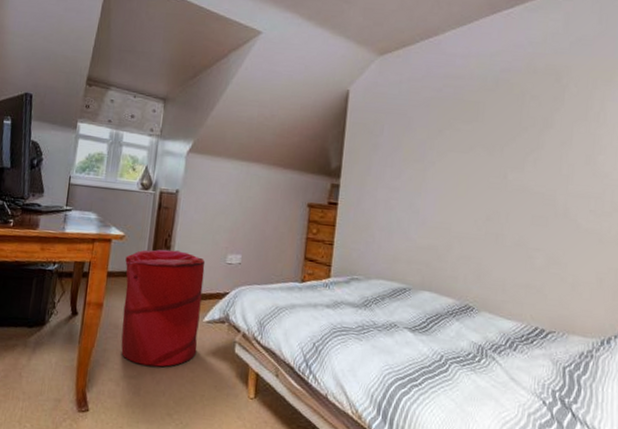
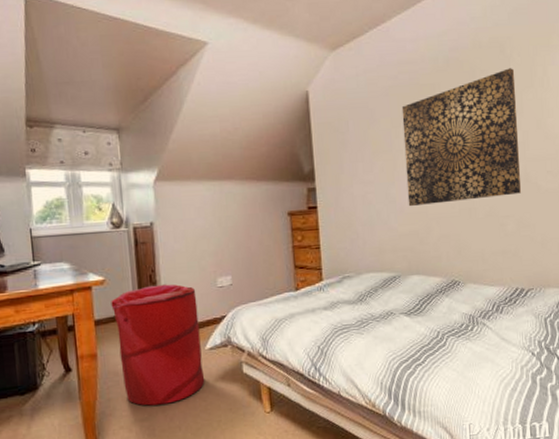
wall art: none [431,97,569,228] -> present [401,68,522,207]

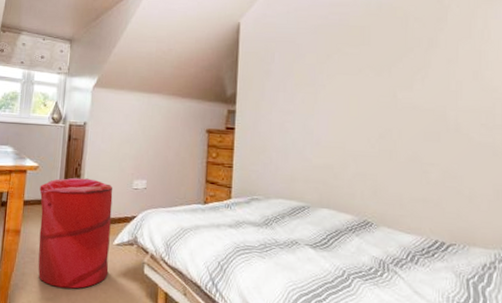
wall art: present [401,68,522,207] -> none [325,18,452,143]

